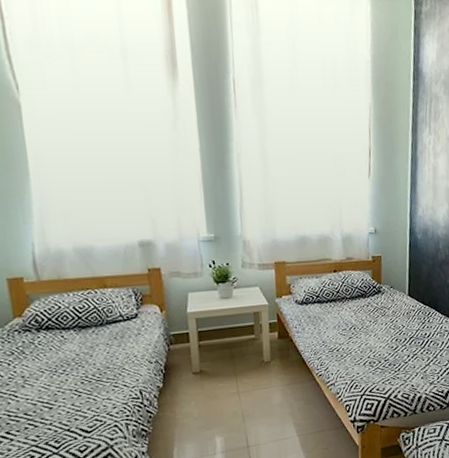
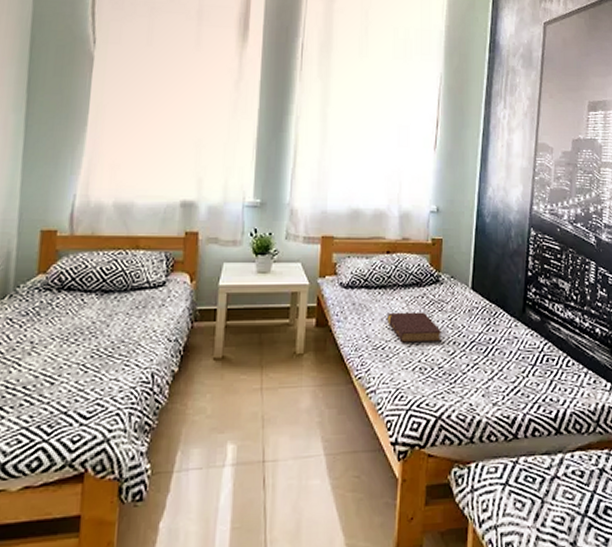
book: none [339,318,386,345] -> present [387,312,441,343]

